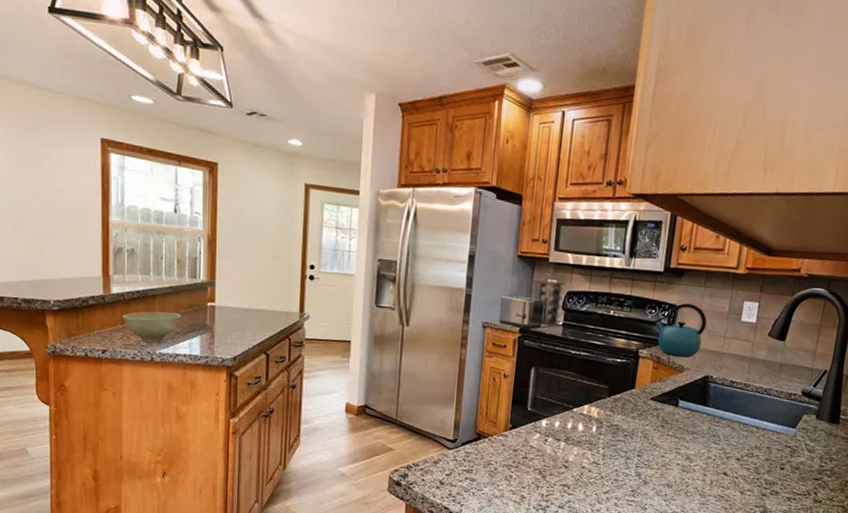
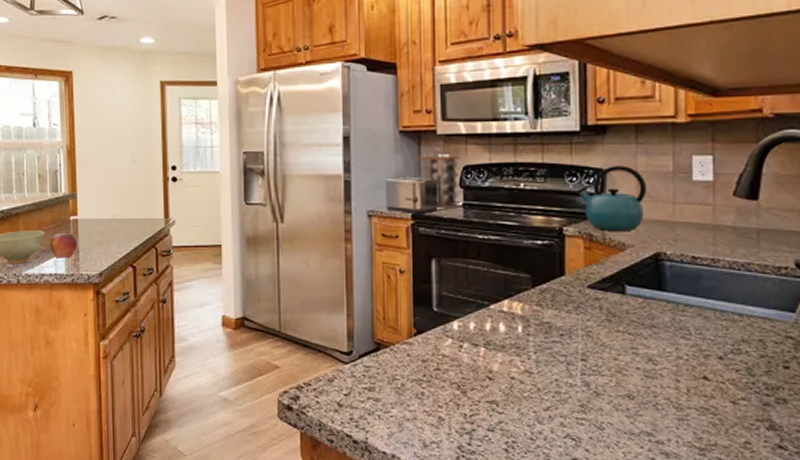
fruit: none [186,315,214,342] -> present [50,231,78,260]

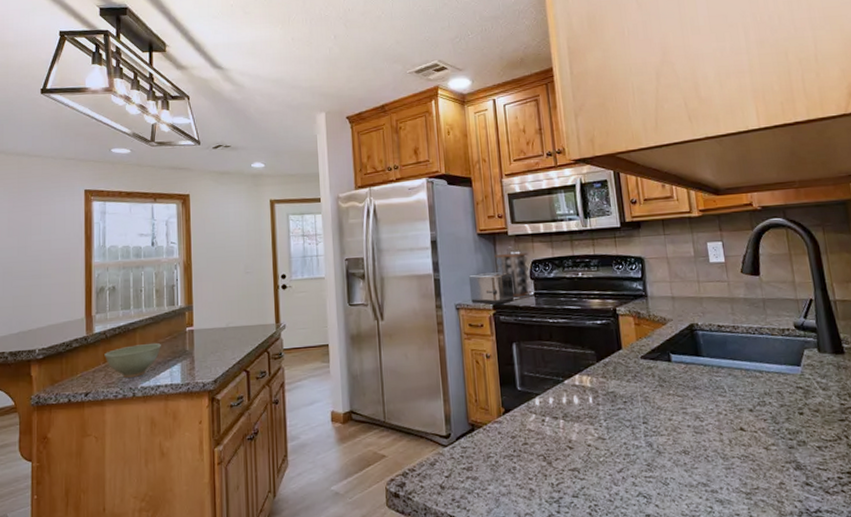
fruit: present [50,231,78,260] -> none [166,342,193,370]
kettle: present [576,165,647,232] -> none [623,253,678,309]

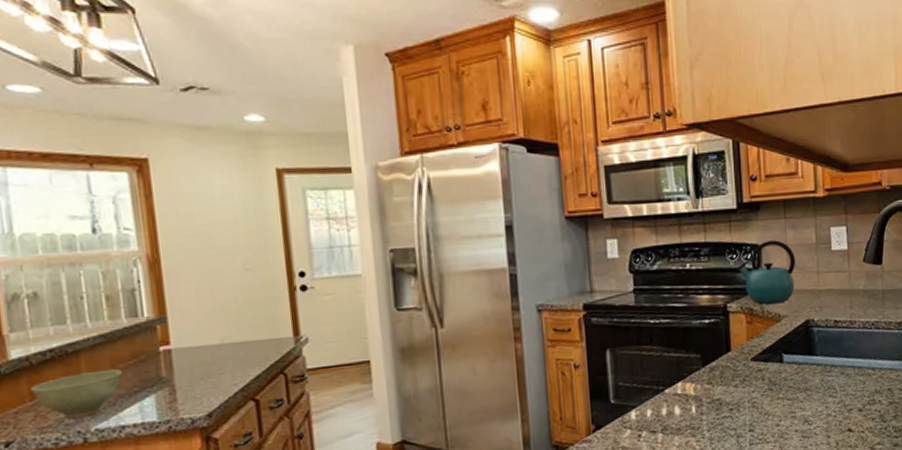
toaster: present [468,271,515,305] -> none [553,264,610,305]
spice rack: present [495,246,532,298] -> none [587,232,631,295]
kettle: none [623,253,678,309] -> present [736,240,796,304]

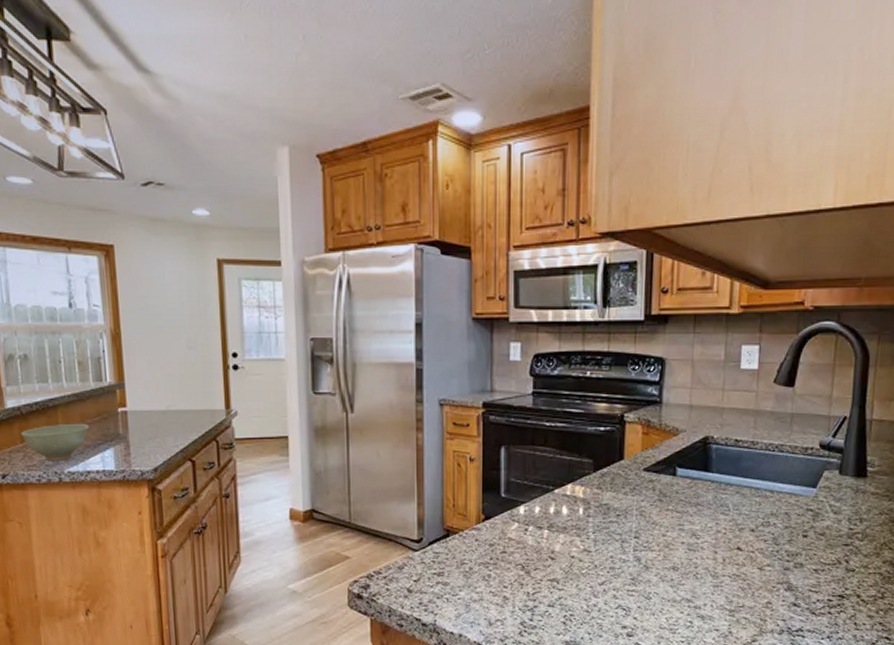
kettle: present [736,240,796,304] -> none [637,354,701,418]

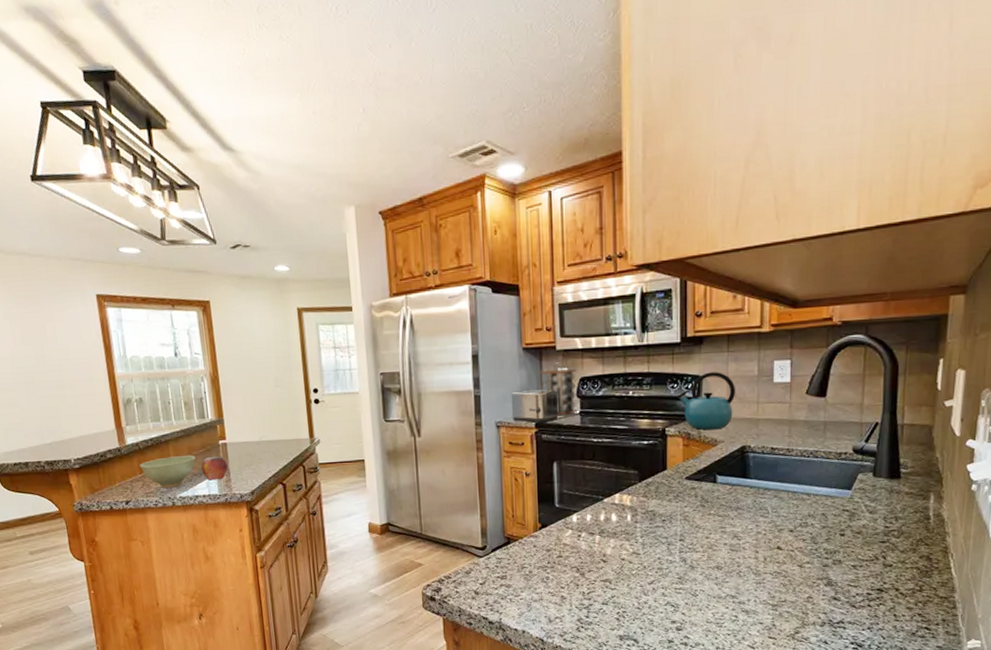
fruit: none [95,424,128,455] -> present [201,455,229,482]
toaster: none [457,364,510,403] -> present [511,388,559,424]
spice rack: none [491,336,530,396] -> present [540,362,577,416]
kettle: none [637,354,701,418] -> present [676,372,736,430]

